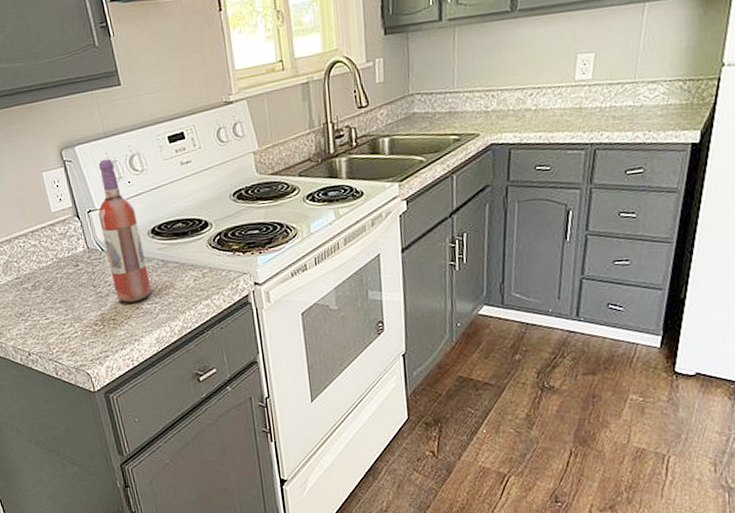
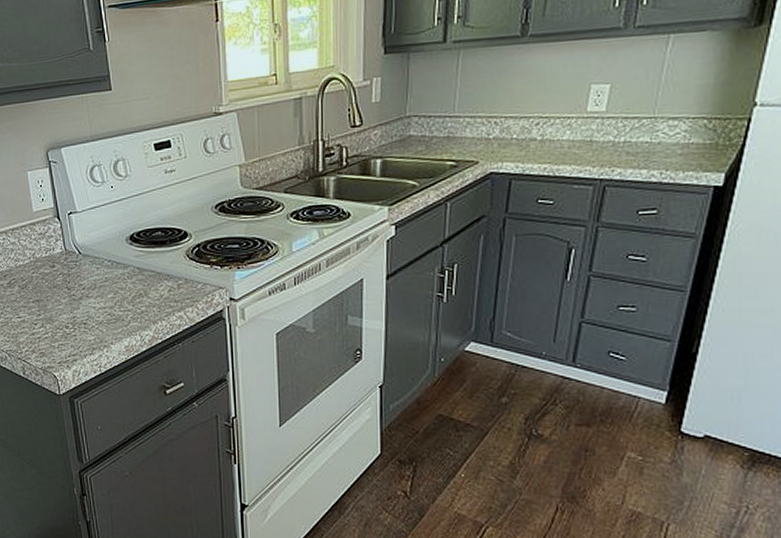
wine bottle: present [98,158,152,303] -> none [79,162,126,308]

